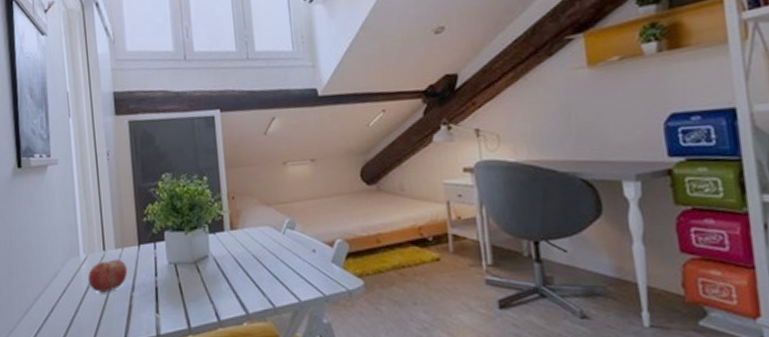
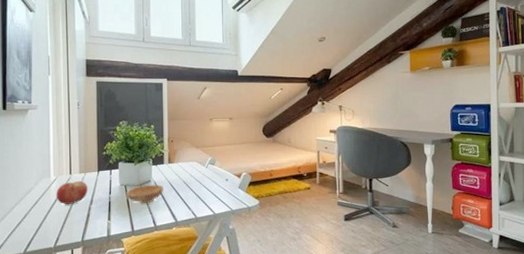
bowl: none [177,261,227,290] -> present [126,184,164,204]

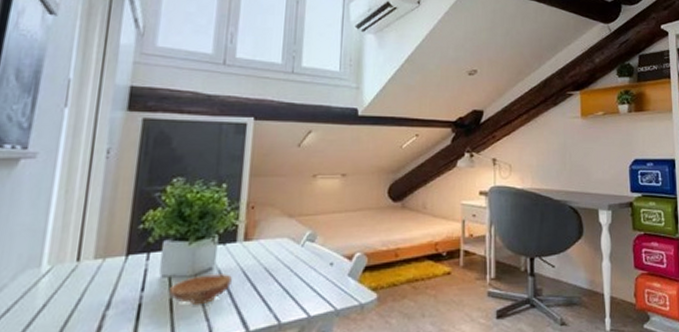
fruit: present [55,180,88,205] -> none [45,271,106,312]

